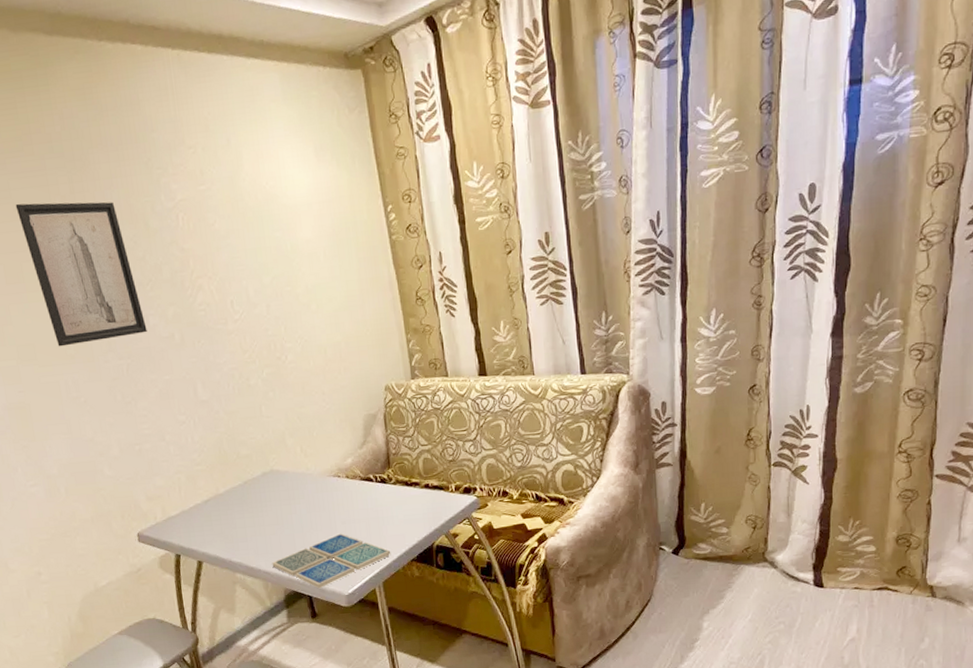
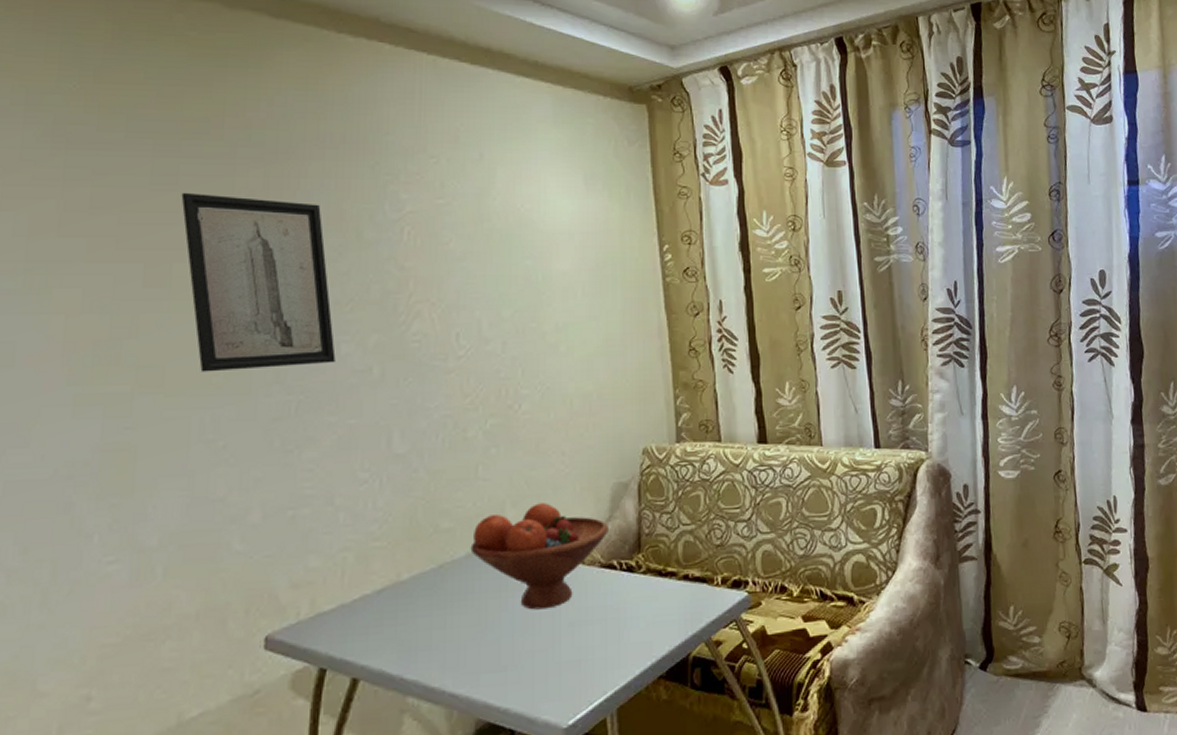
fruit bowl: none [264,432,364,513] -> present [470,503,608,610]
drink coaster: present [272,533,391,589] -> none [463,639,632,719]

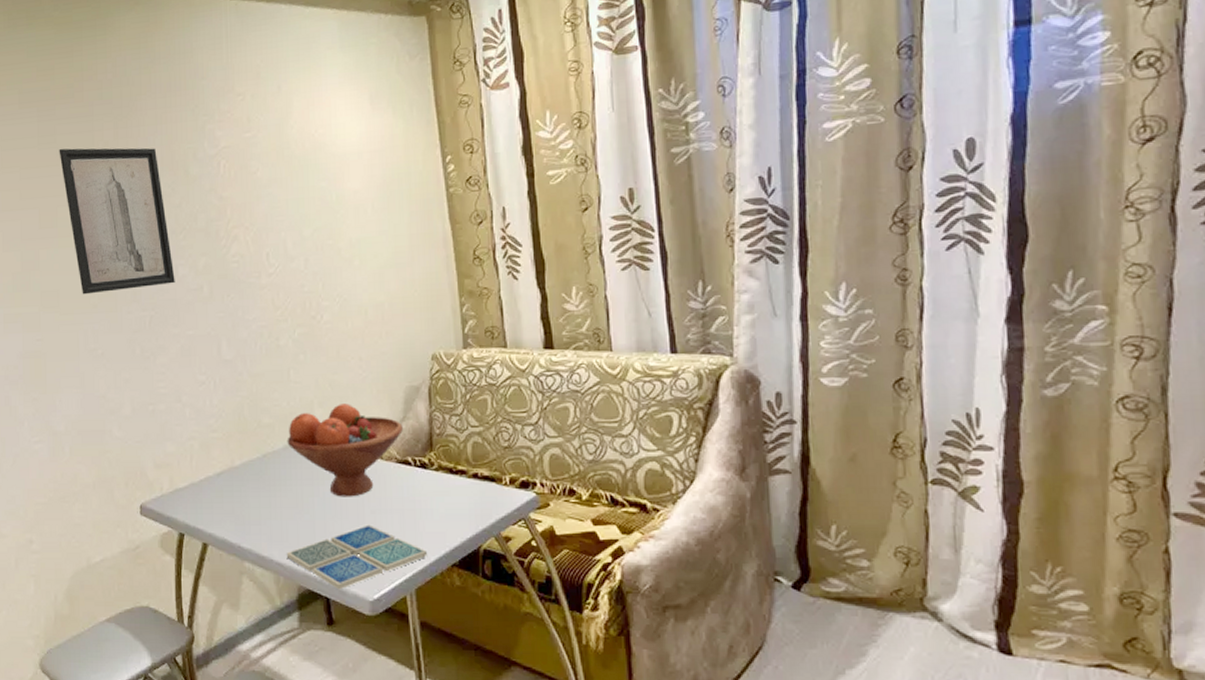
drink coaster: none [463,639,632,719] -> present [286,524,428,590]

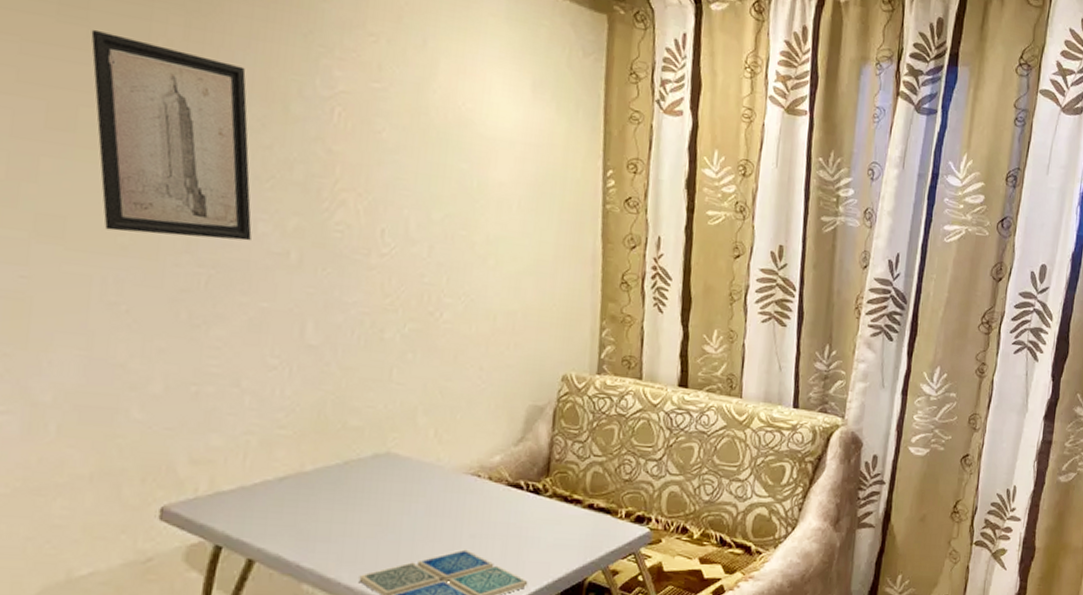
fruit bowl: present [287,403,403,497] -> none [377,414,520,518]

